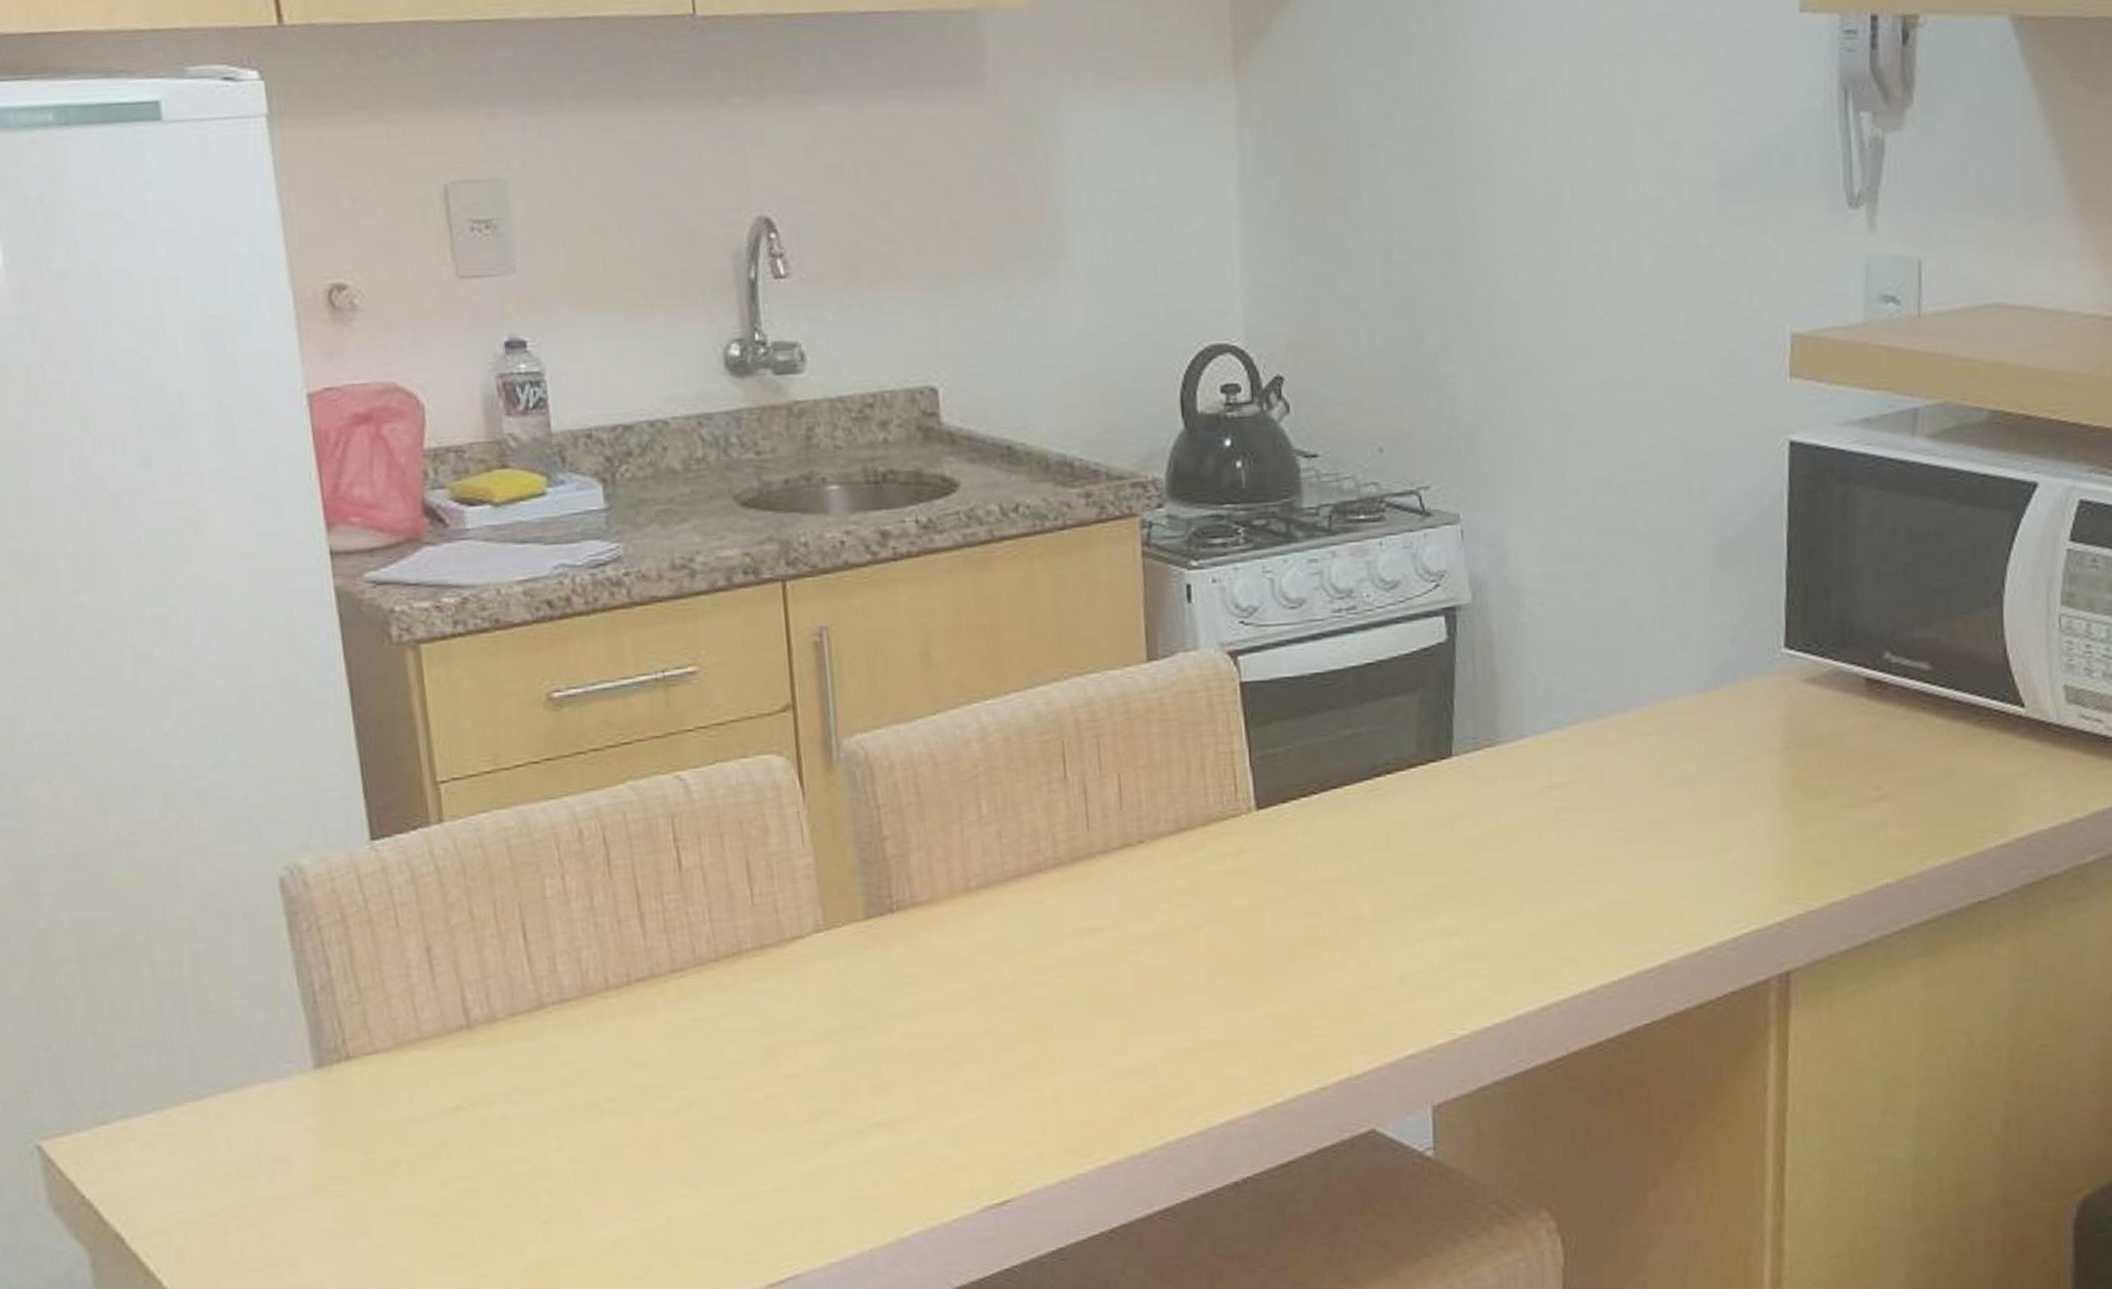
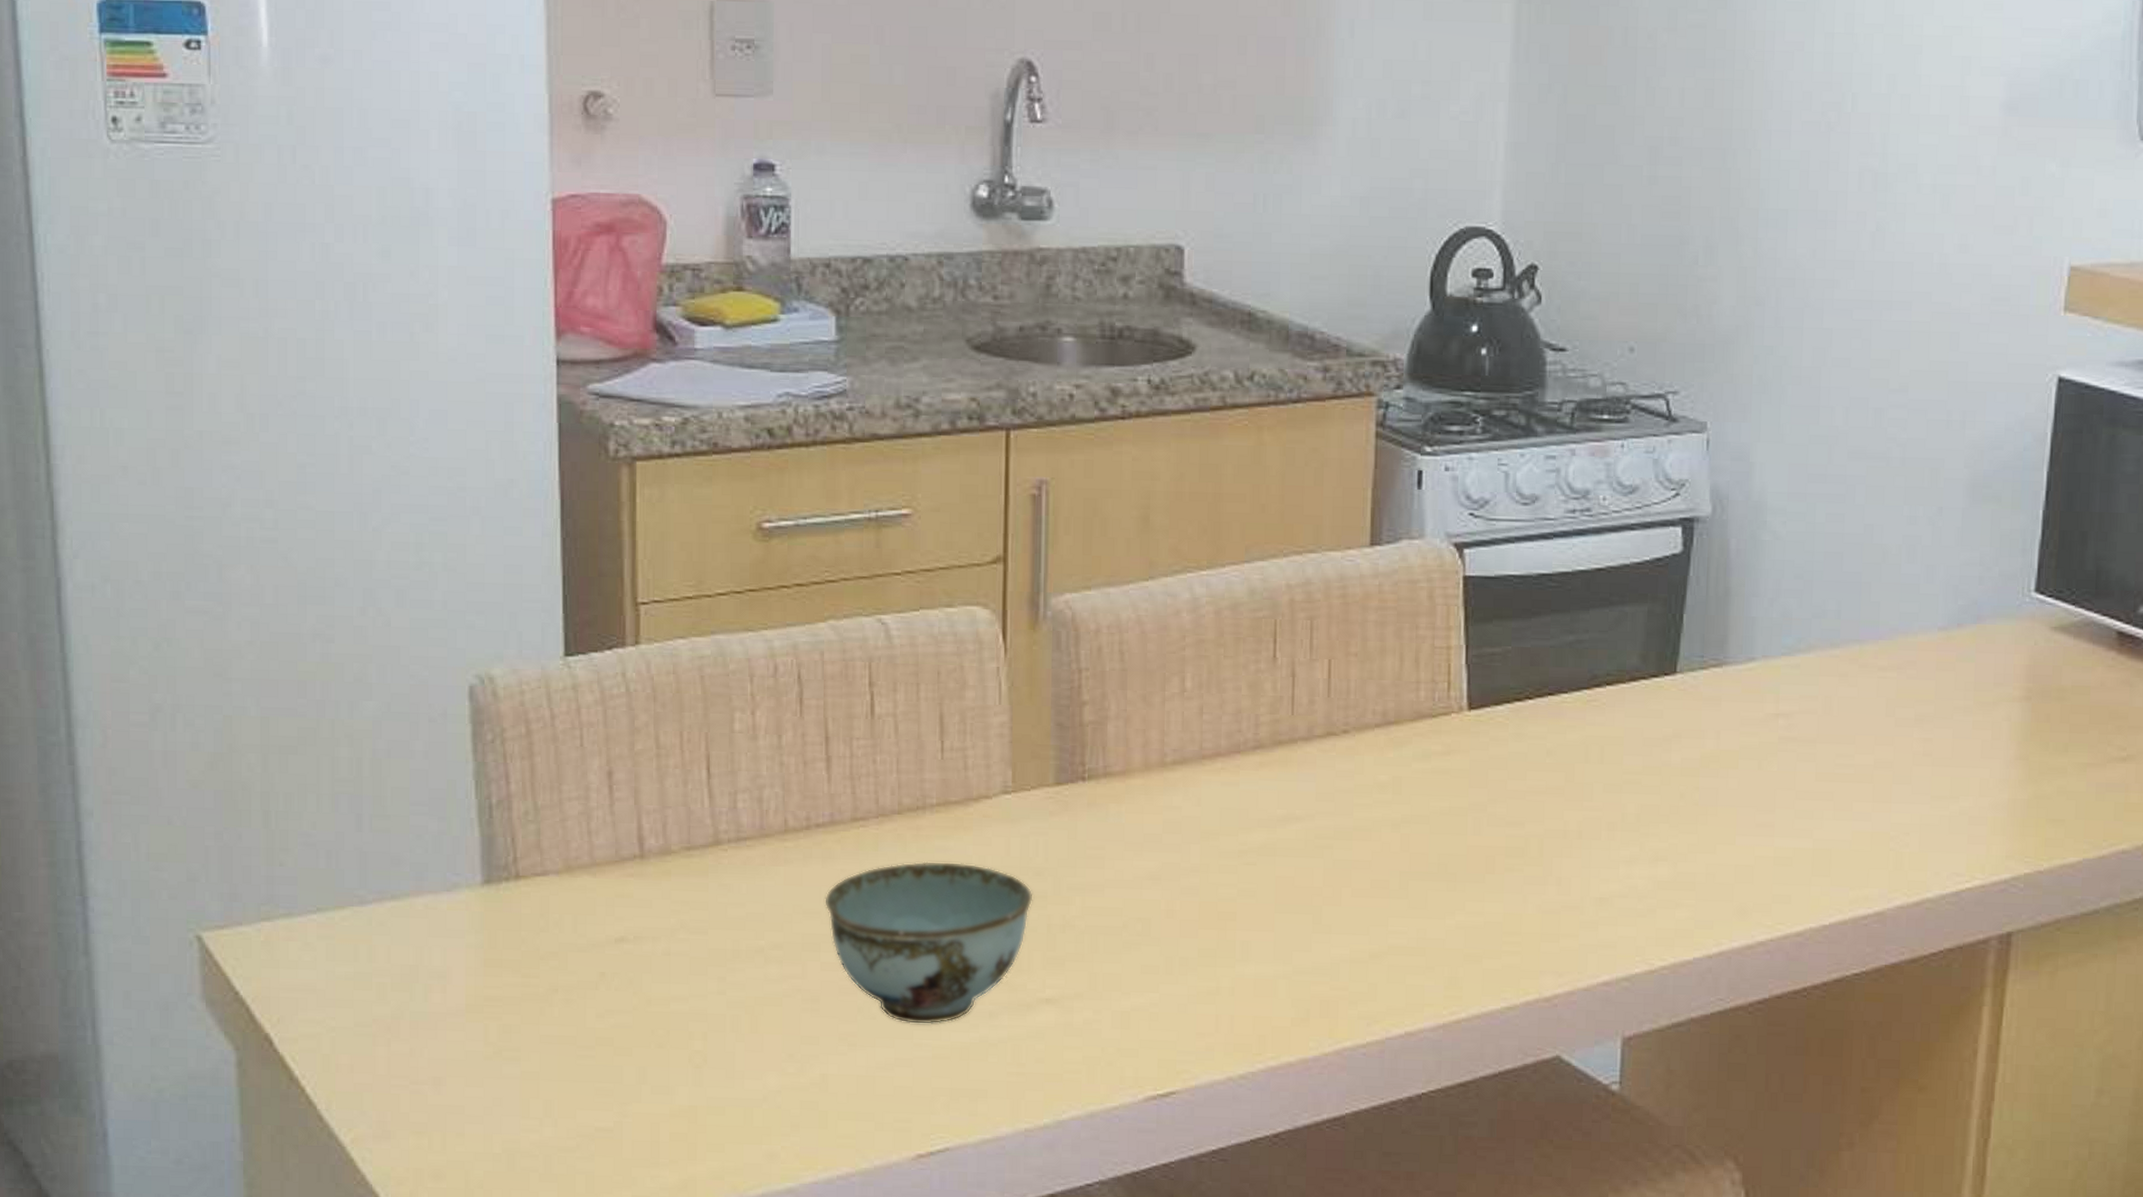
bowl: none [652,1002,855,1161] -> present [825,861,1033,1025]

